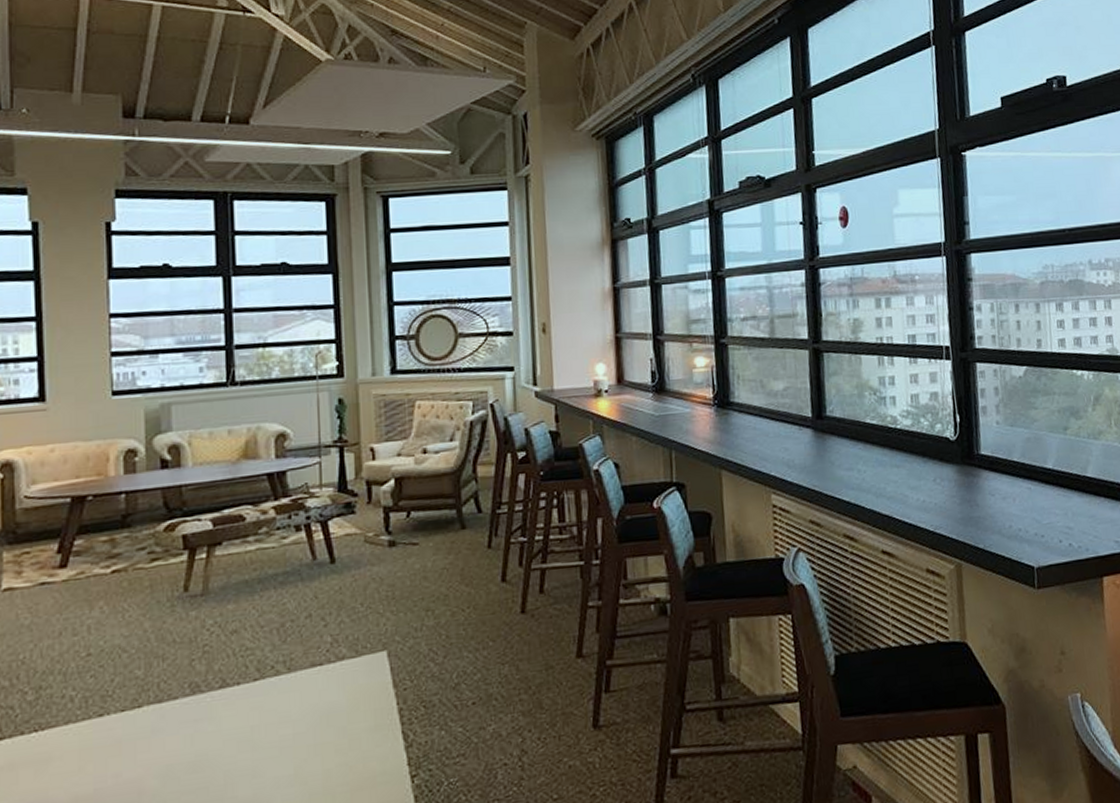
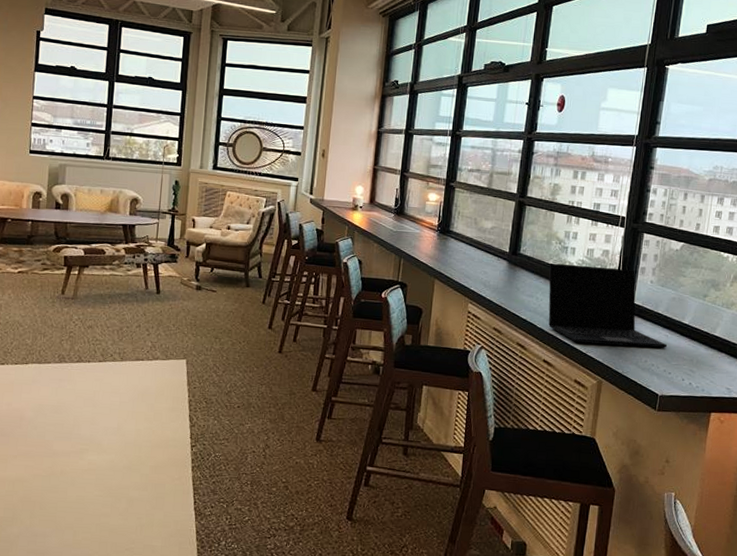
laptop: none [867,412,1033,520] -> present [548,263,668,348]

